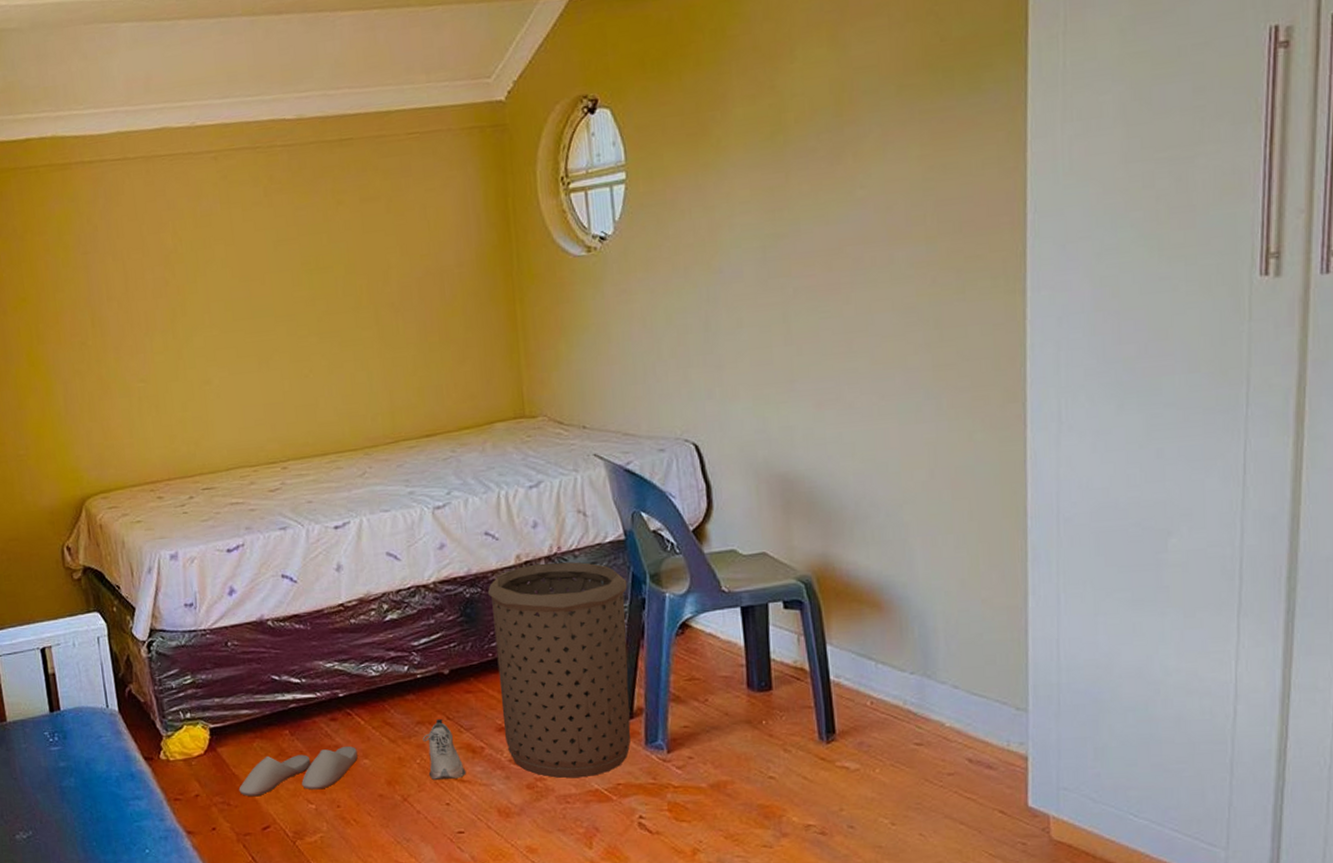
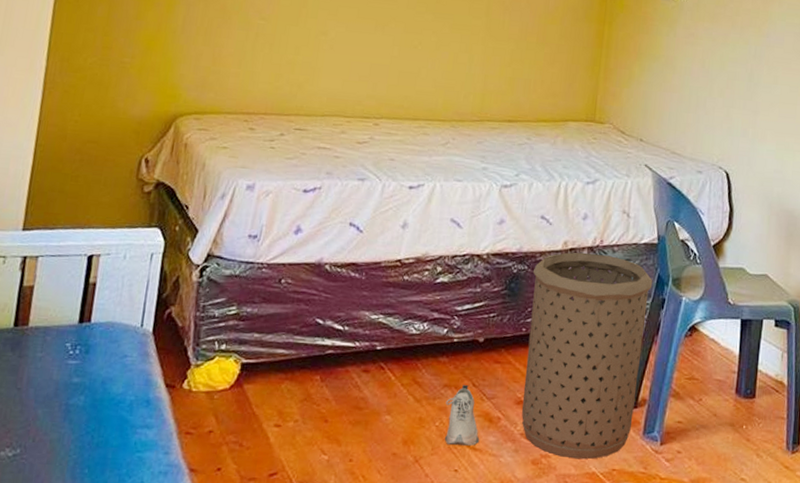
slippers: present [238,745,358,797] -> none [255,399,382,441]

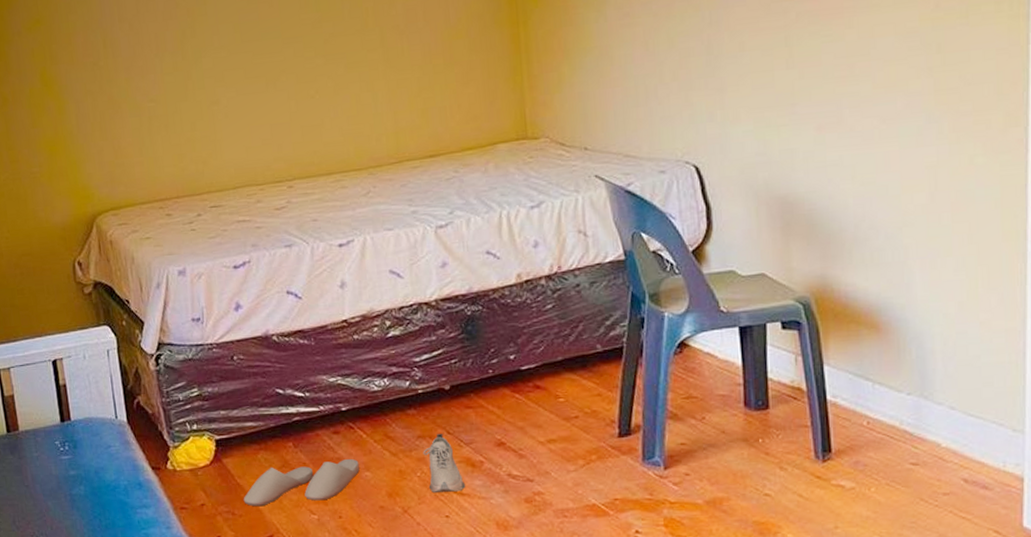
slippers: none [255,399,382,441] -> present [243,458,360,507]
laundry basket: present [522,252,653,459] -> none [488,281,629,493]

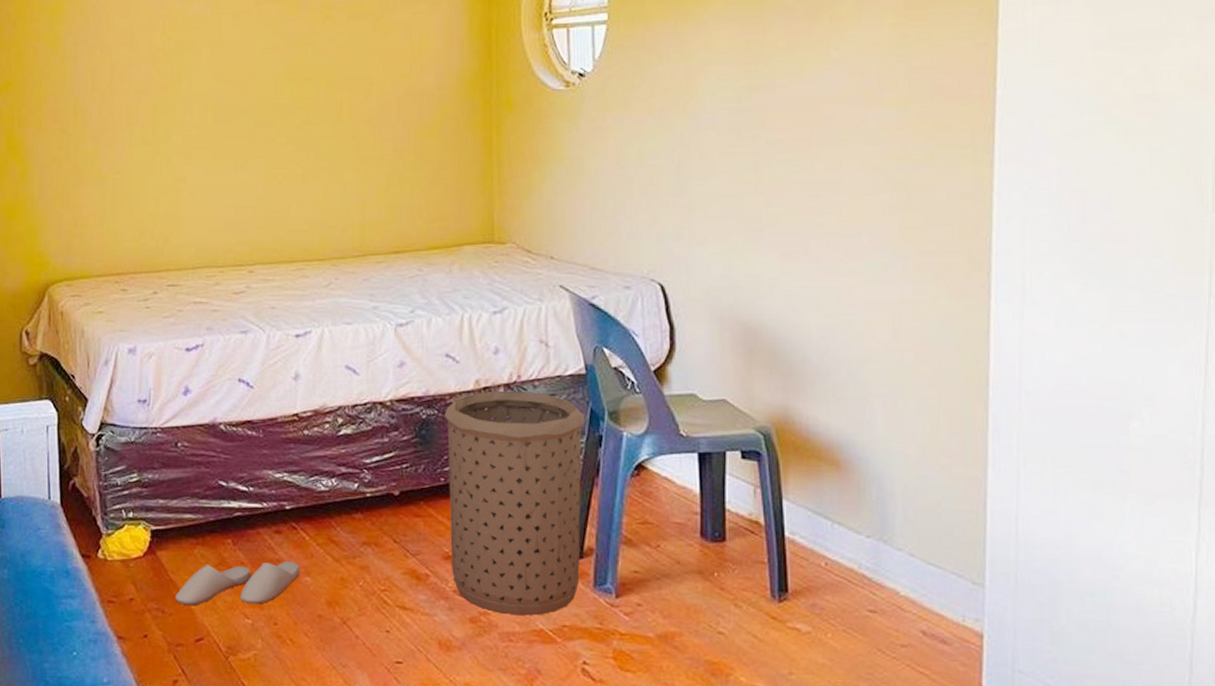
shoe: present [423,434,466,494] -> none [367,542,409,606]
laundry basket: none [488,281,629,493] -> present [444,390,585,616]

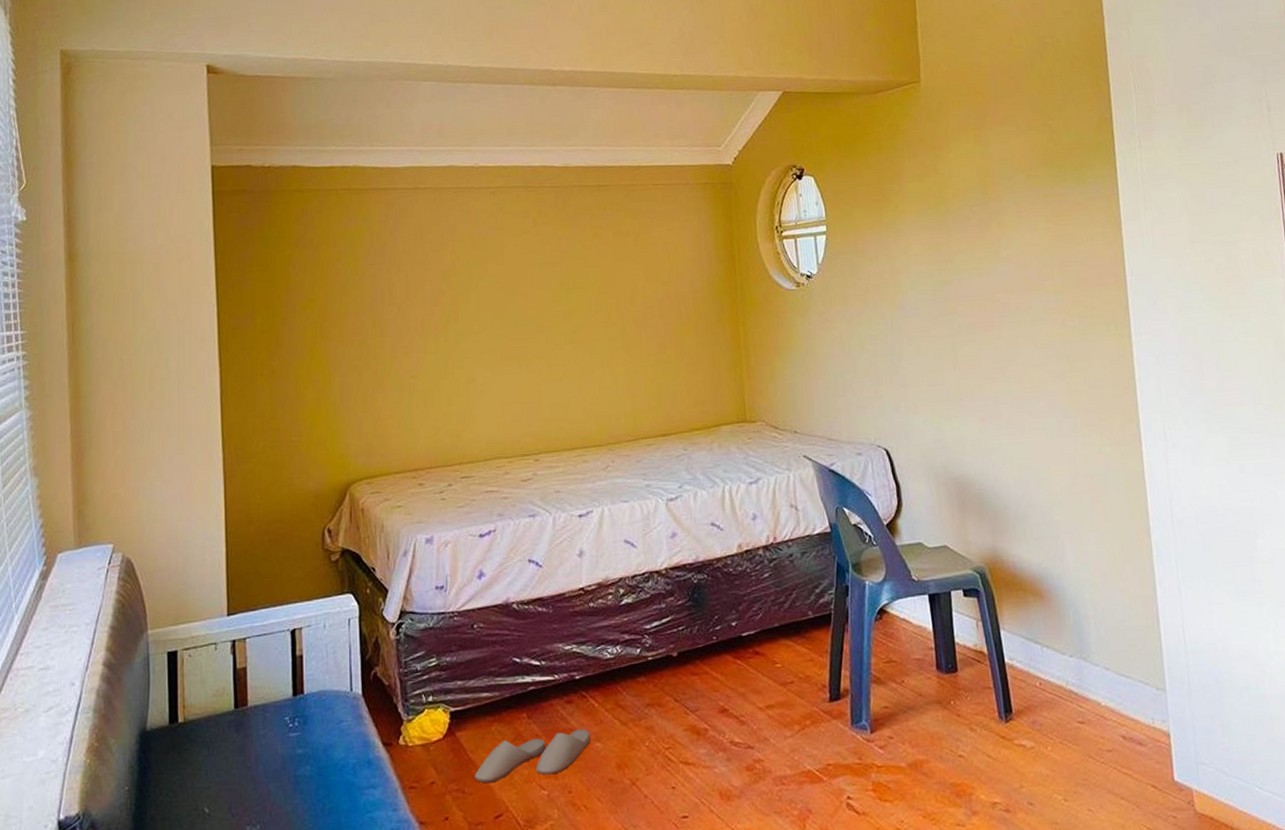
laundry basket: present [444,390,585,616] -> none [712,551,839,760]

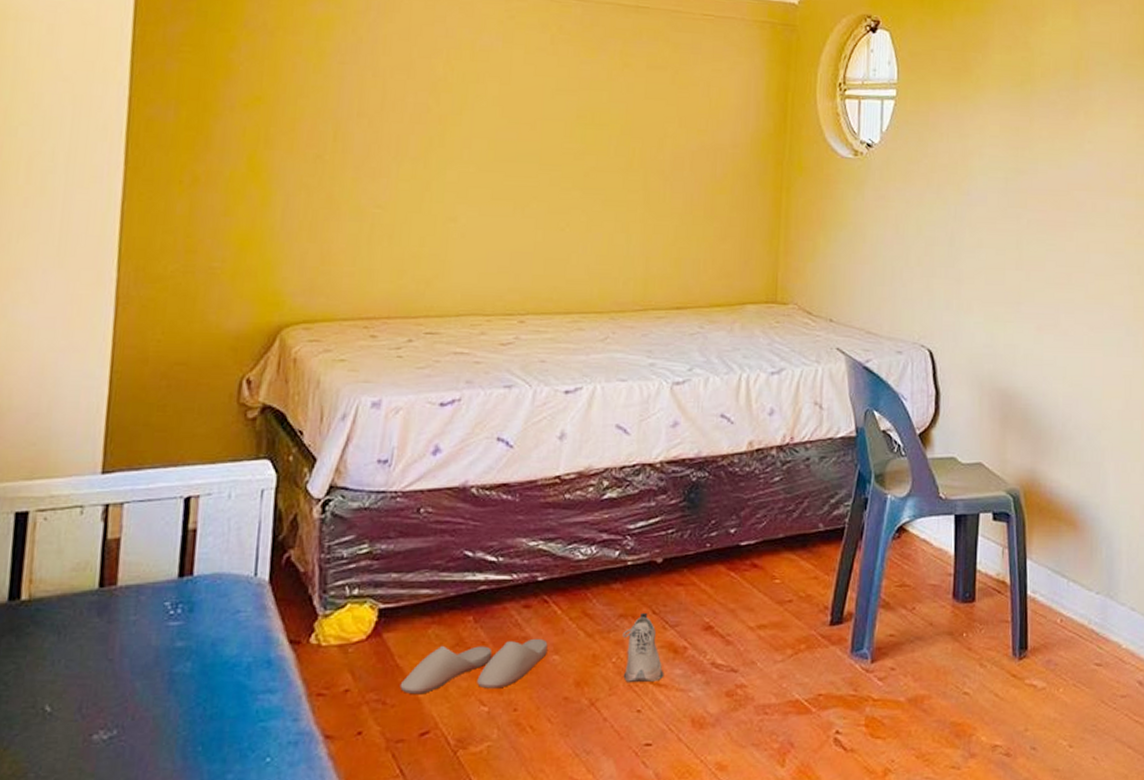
shoe: none [651,701,691,764] -> present [622,613,664,683]

